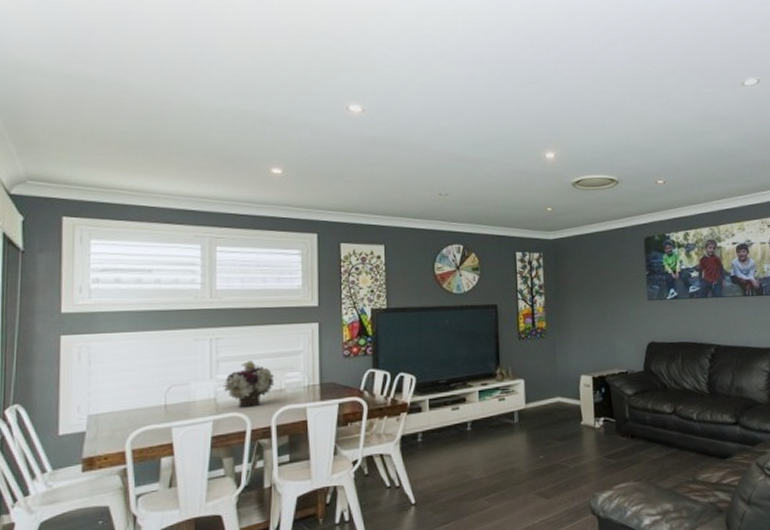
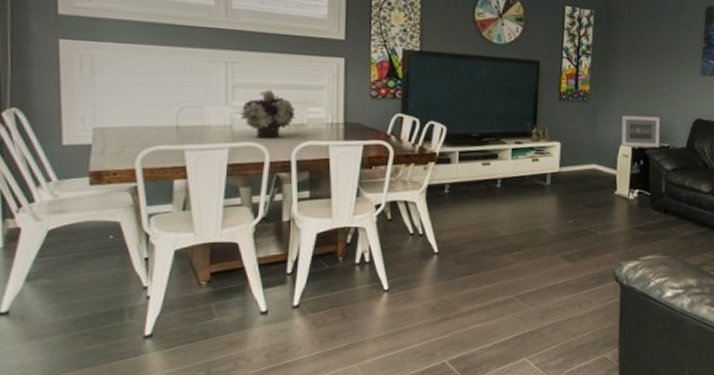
picture frame: none [580,344,619,376] -> present [620,115,661,148]

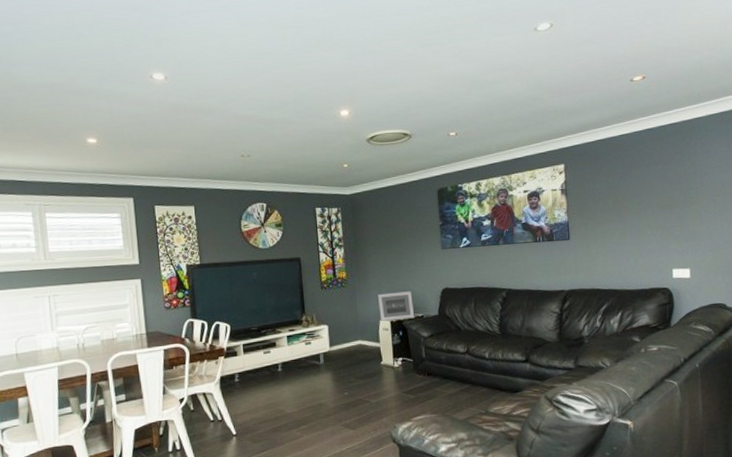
flower arrangement: present [239,89,296,139] -> none [63,313,108,355]

